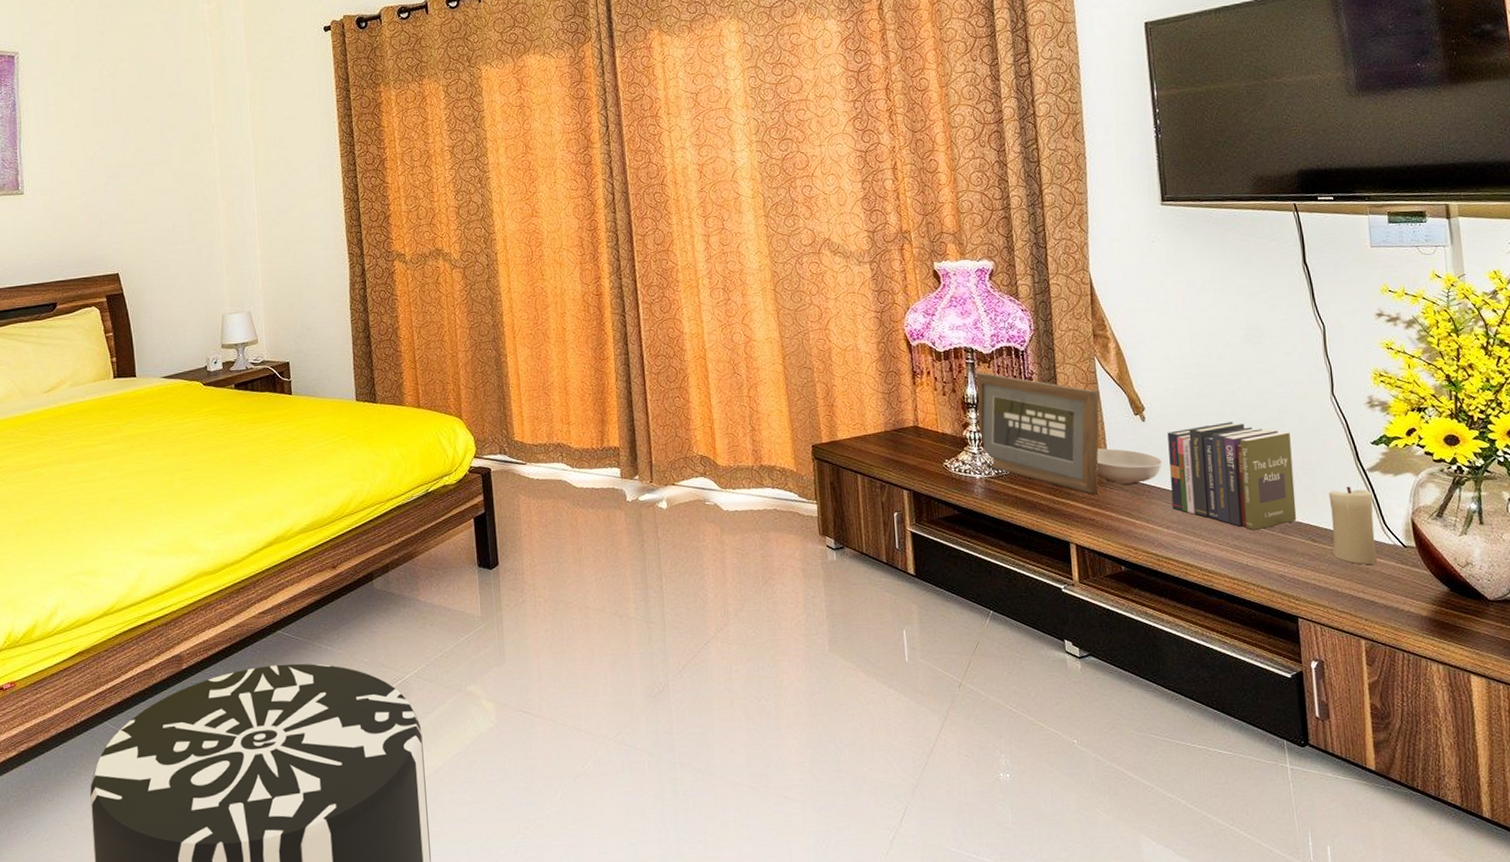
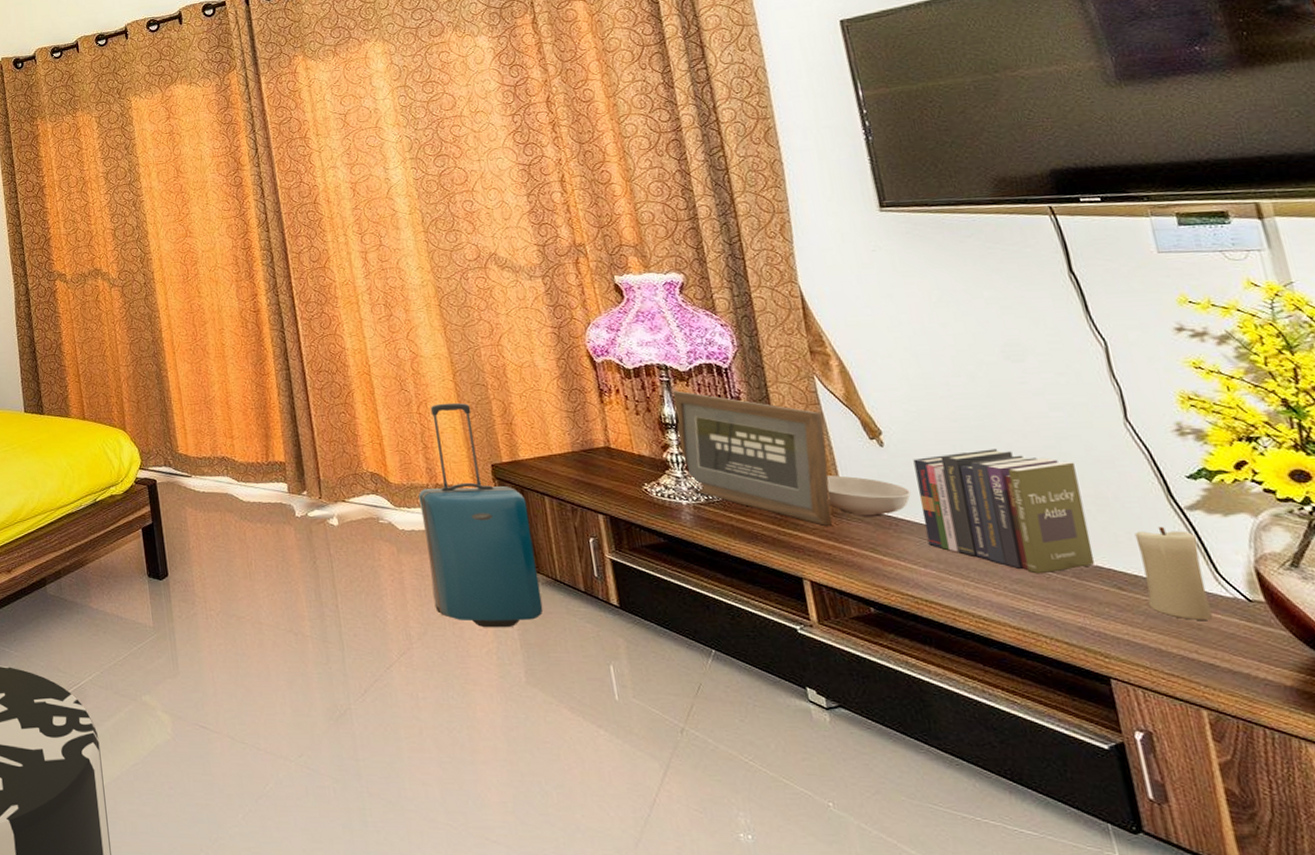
suitcase: none [744,385,849,601] -> present [418,402,543,628]

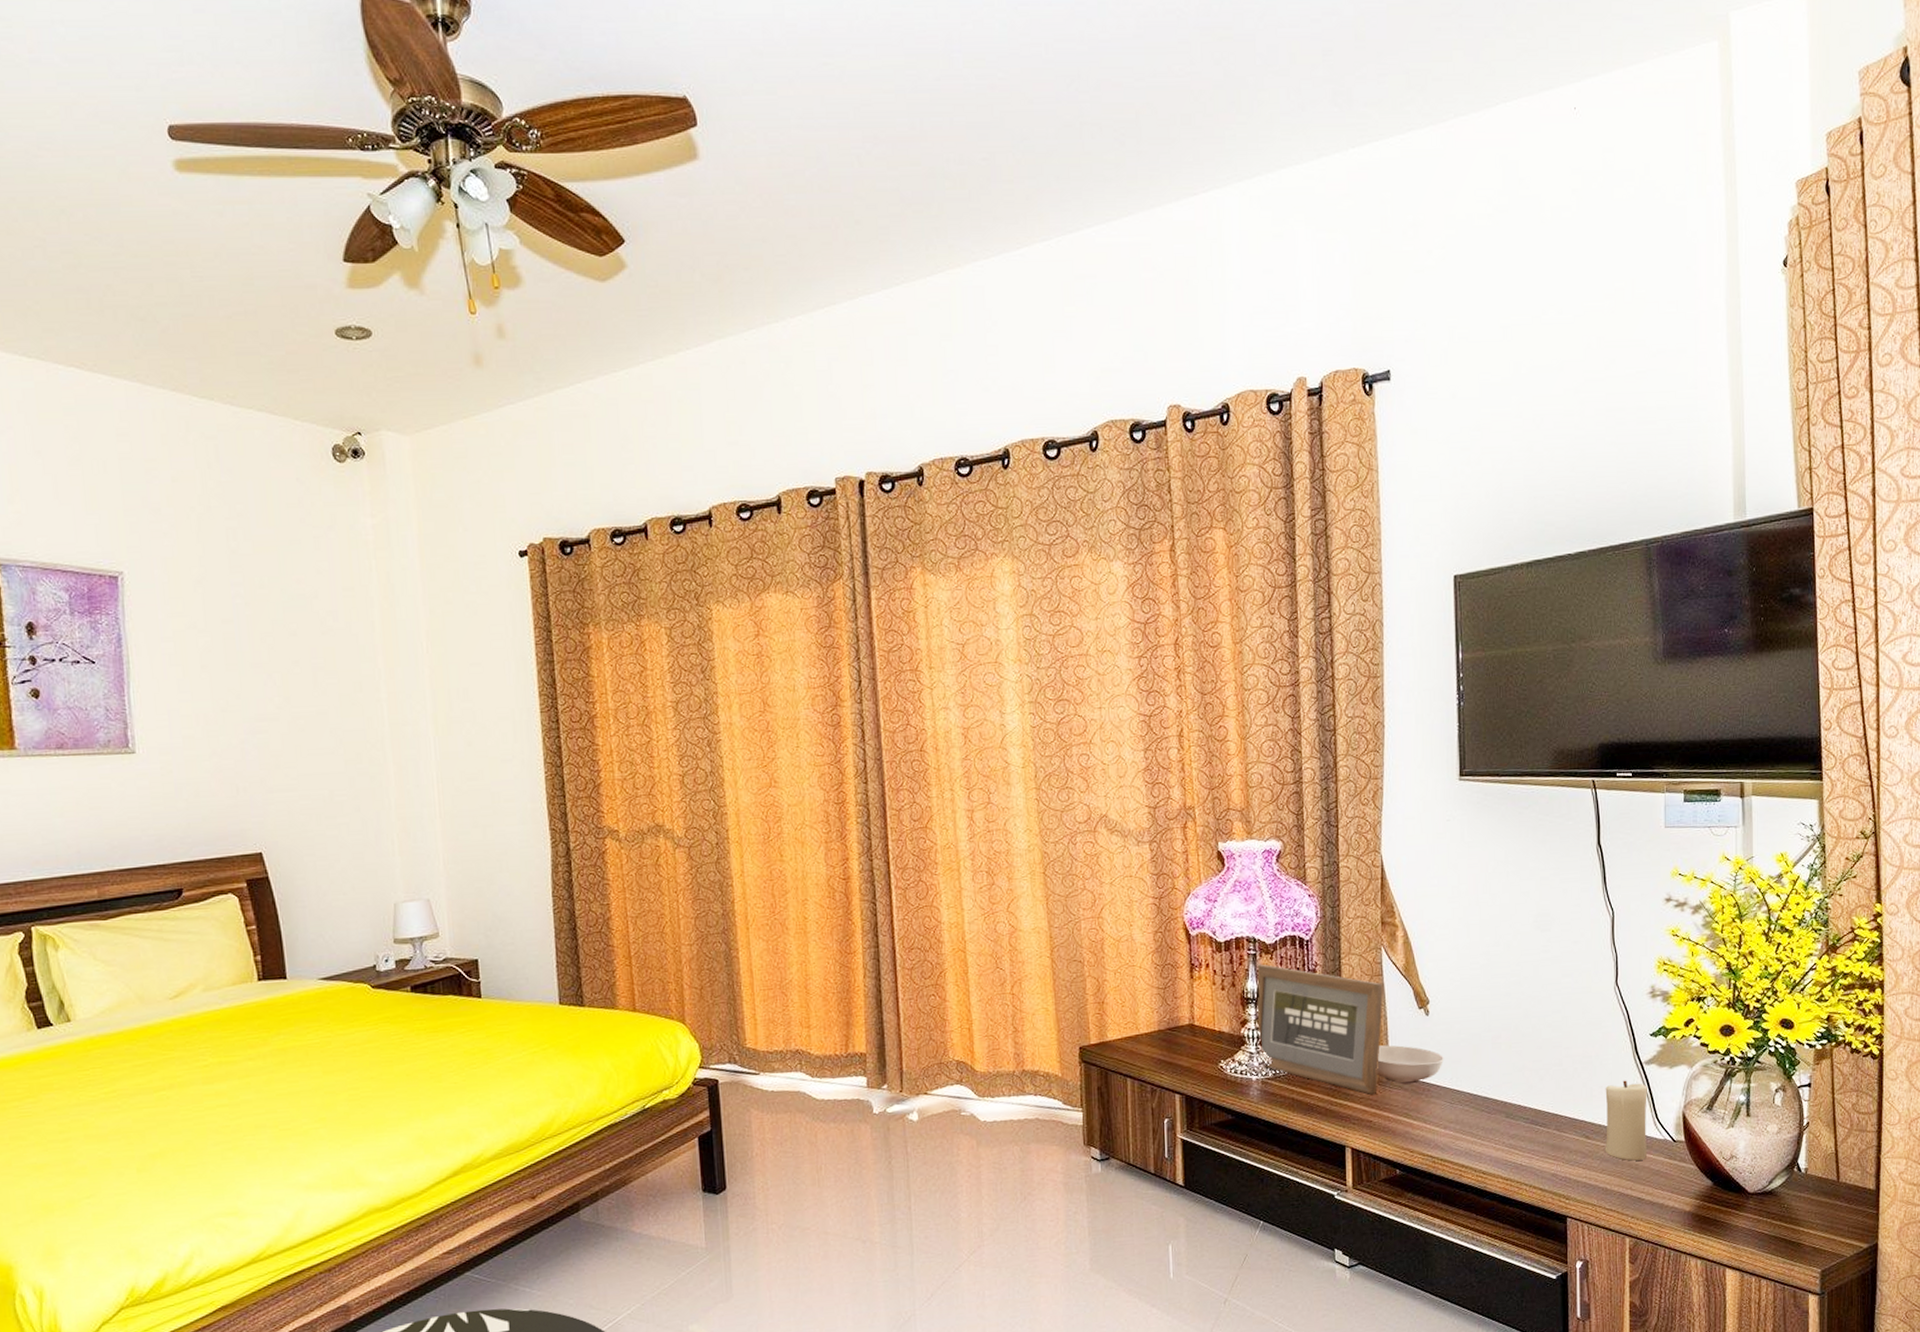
suitcase: present [418,402,543,628] -> none [1004,981,1114,1218]
books: present [913,449,1095,574] -> none [1450,1014,1573,1129]

